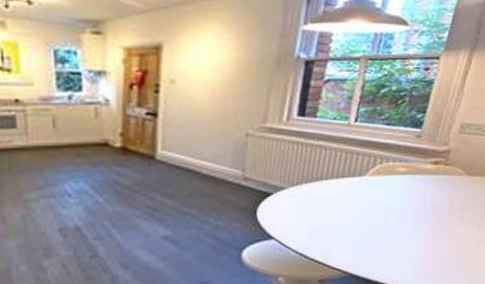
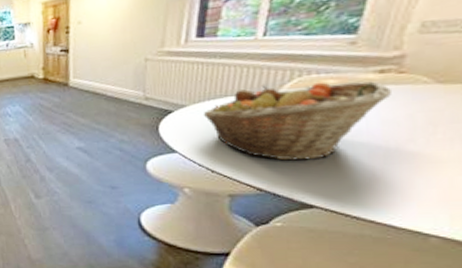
fruit basket: none [300,169,441,244] -> present [203,81,391,161]

